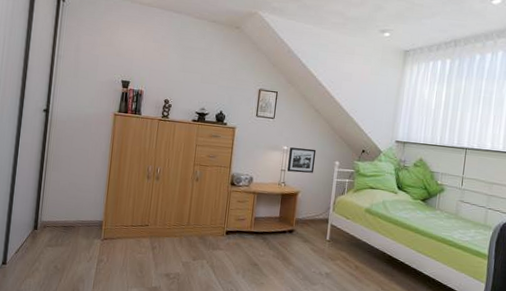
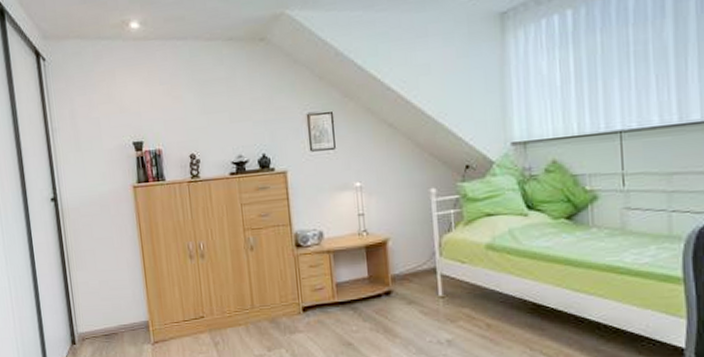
picture frame: present [287,147,317,173] -> none [363,178,404,215]

